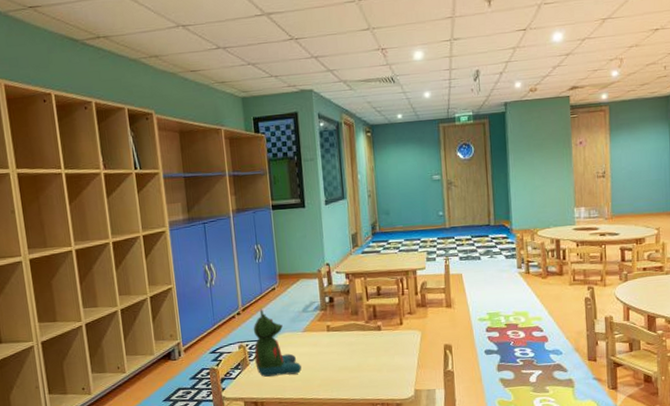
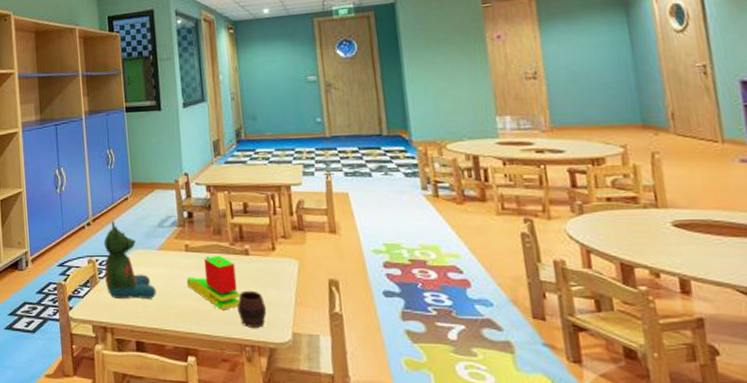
toy blocks: none [328,332,373,378] -> present [186,255,240,310]
cup: none [371,359,395,389] -> present [237,290,267,328]

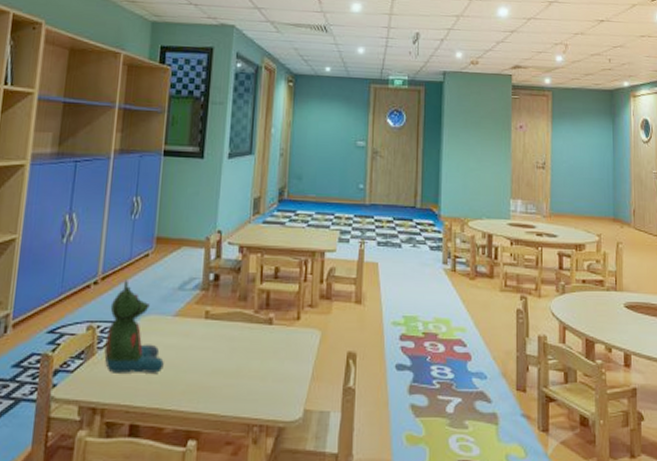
toy blocks: present [186,255,240,310] -> none [200,324,256,386]
cup: present [237,290,267,328] -> none [251,363,282,405]

